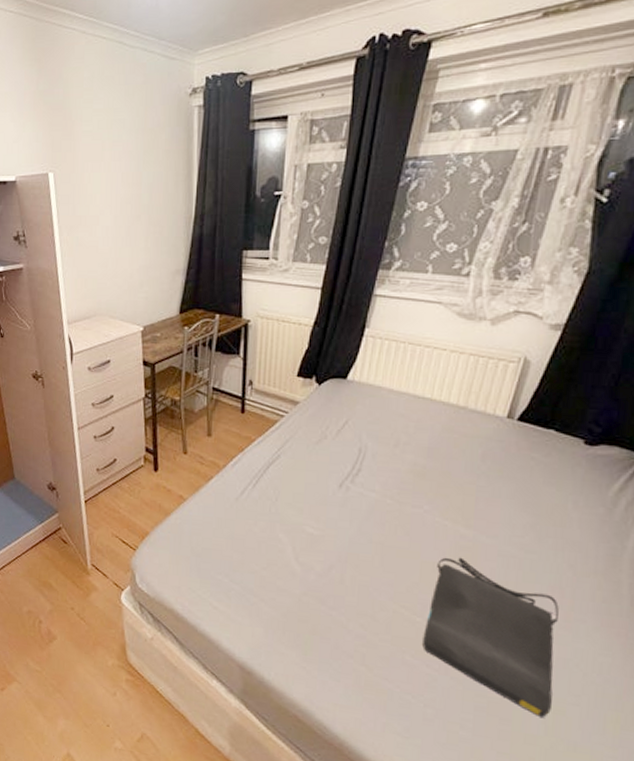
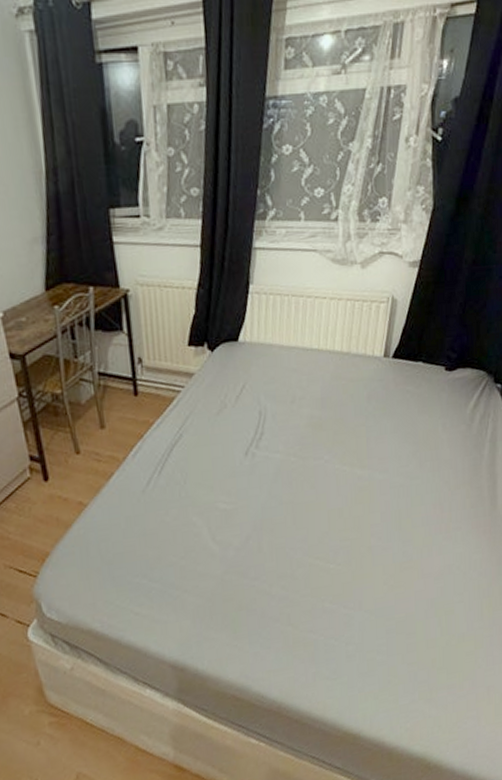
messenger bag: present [422,557,559,718] -> none [337,497,443,622]

